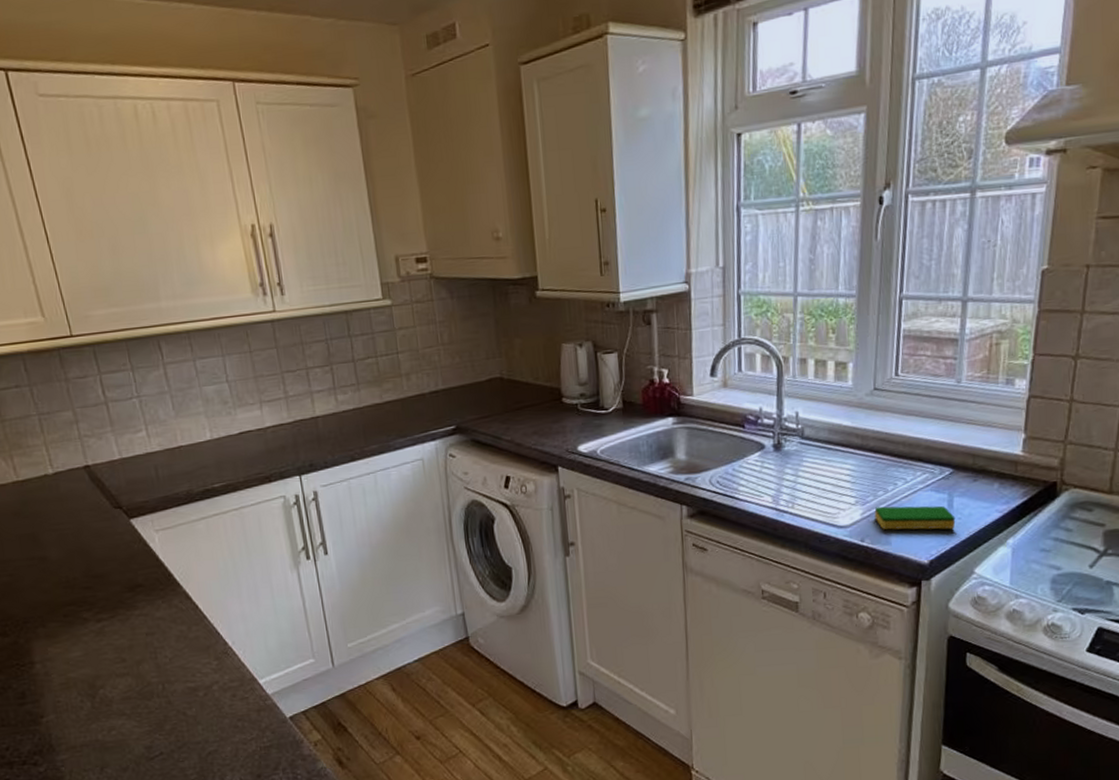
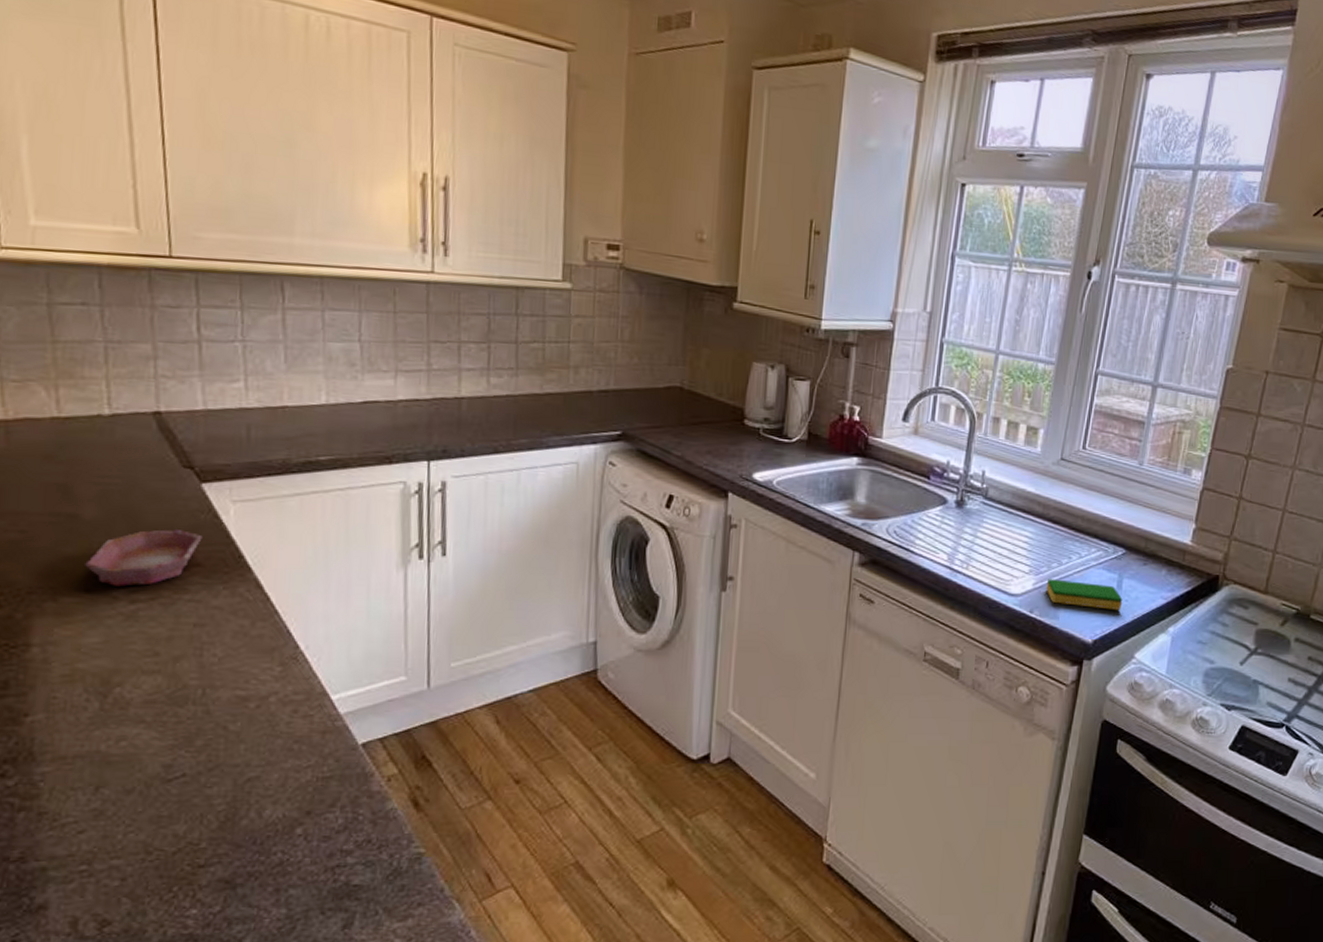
bowl: none [59,559,139,610] -> present [85,529,203,587]

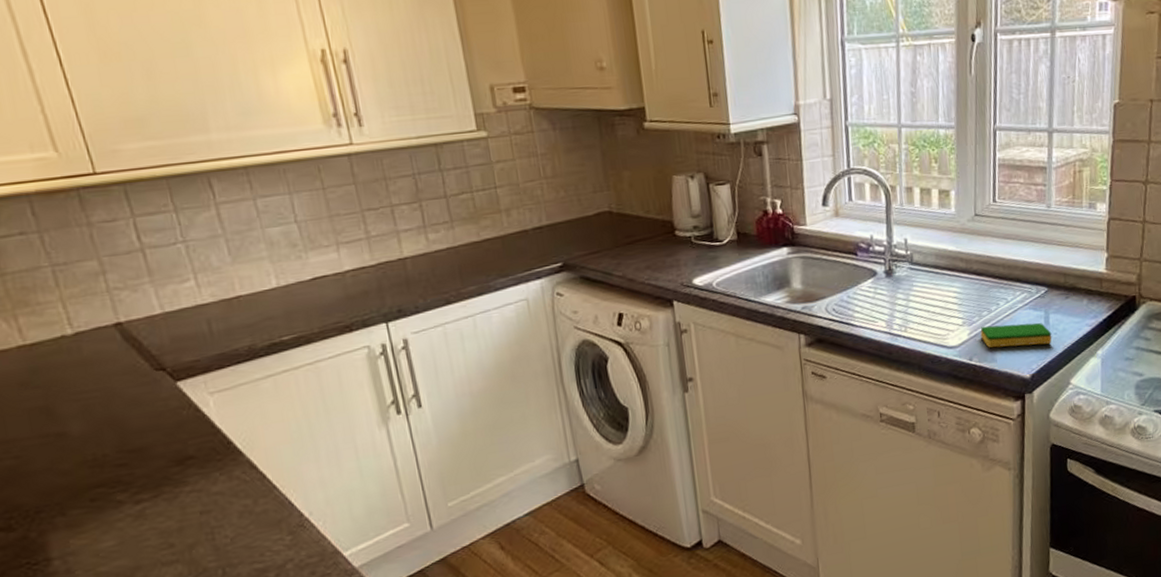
bowl: present [85,529,203,587] -> none [83,428,189,492]

